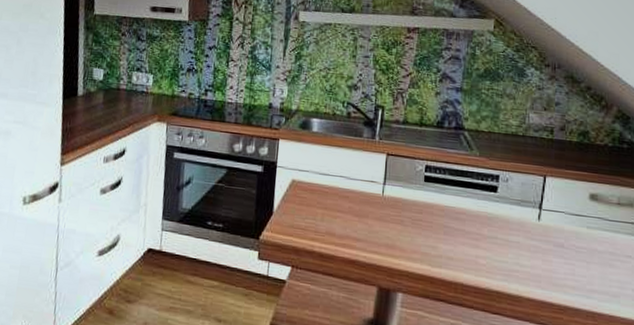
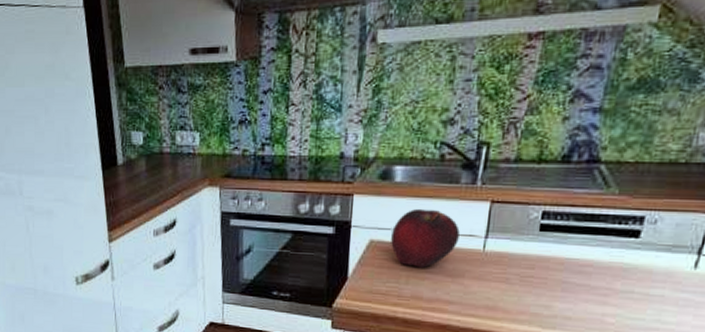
fruit: none [309,155,364,207] -> present [391,208,460,268]

